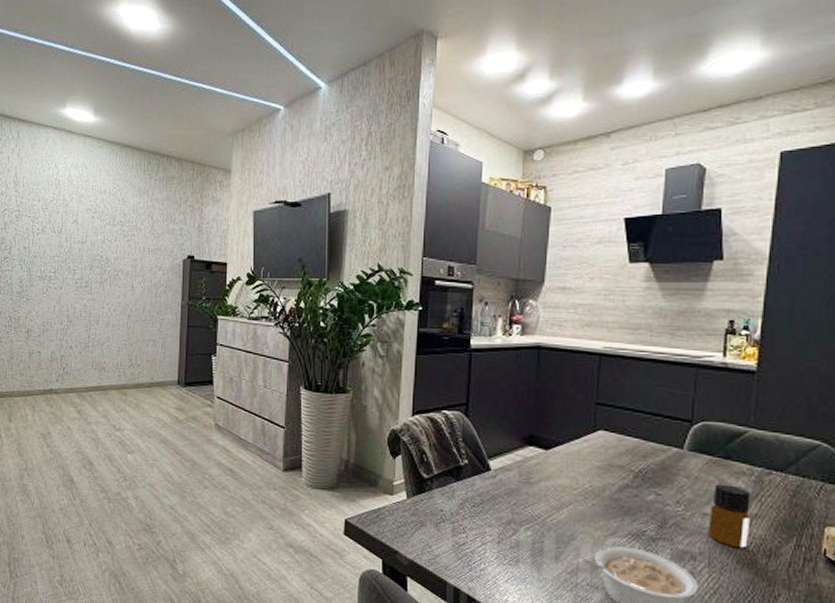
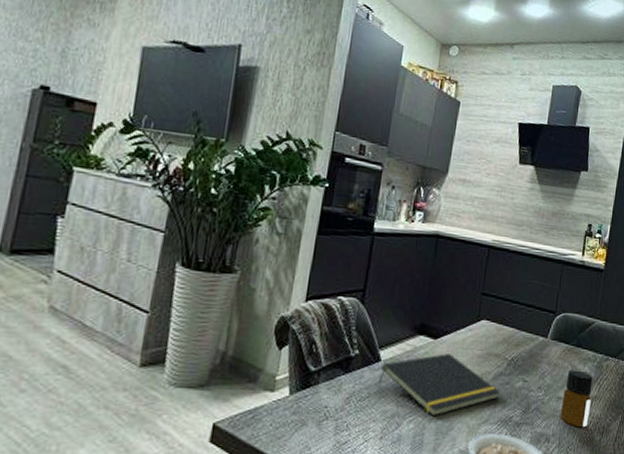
notepad: none [489,464,629,526] -> present [377,353,501,417]

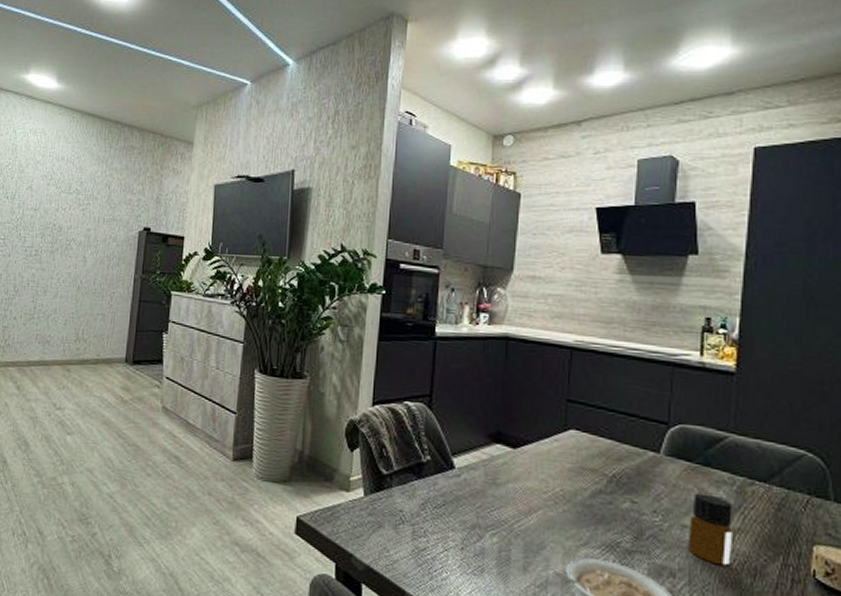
notepad: present [377,353,501,417] -> none [453,464,602,532]

